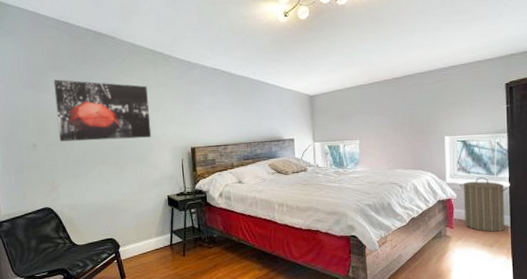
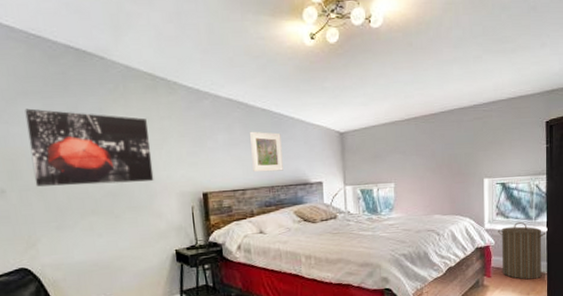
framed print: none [230,95,260,131] -> present [249,131,283,173]

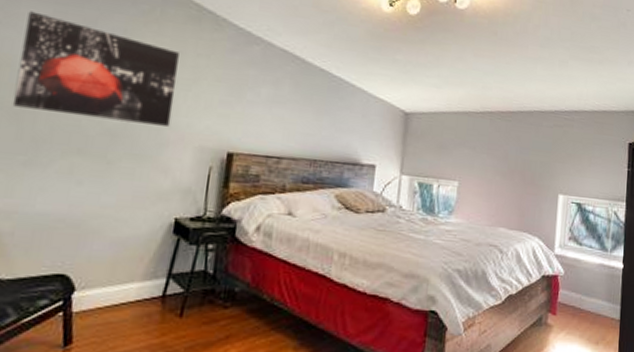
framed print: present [249,131,283,173] -> none [295,91,337,144]
laundry hamper: present [498,221,545,280] -> none [569,251,621,325]

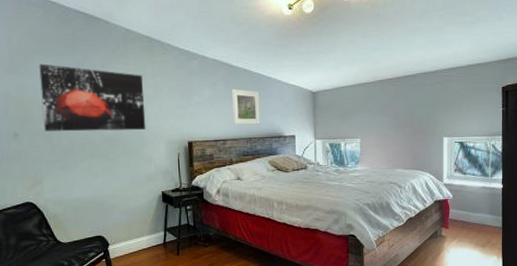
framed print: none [295,91,337,144] -> present [231,88,260,125]

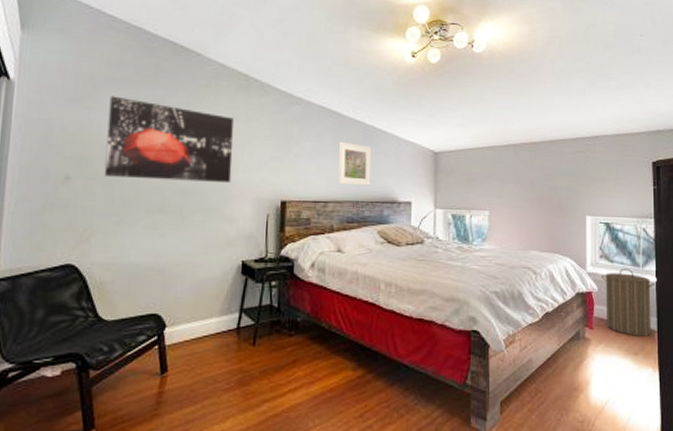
laundry hamper: none [456,178,501,232] -> present [601,268,655,336]

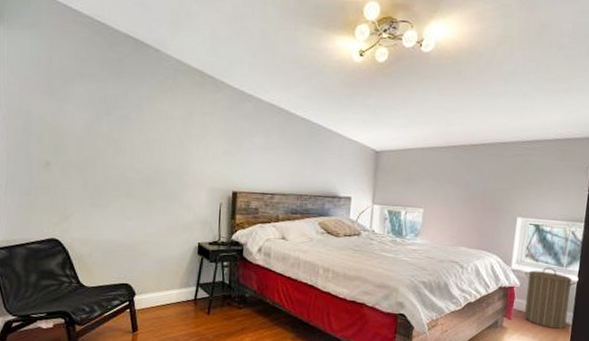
wall art: present [104,96,233,182] -> none [78,89,190,173]
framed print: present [338,141,372,186] -> none [284,138,317,181]

